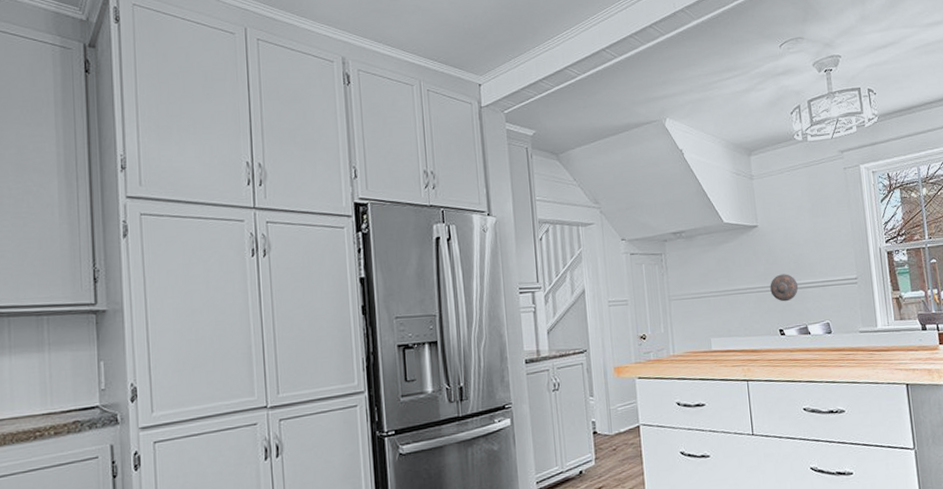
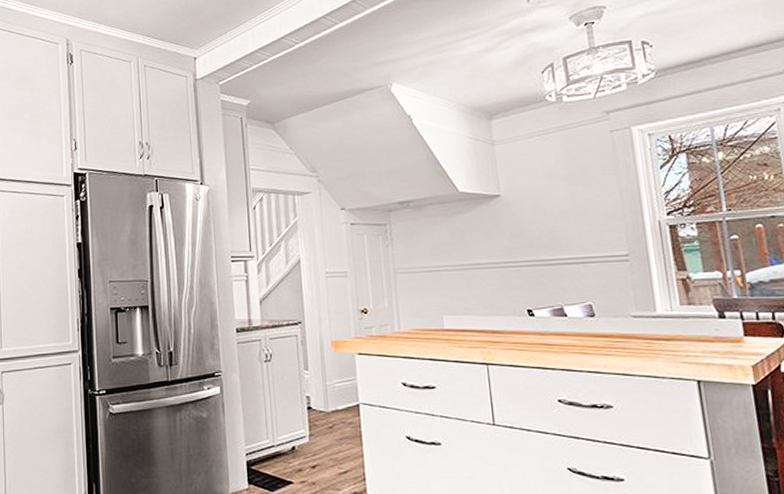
decorative plate: present [770,274,799,302] -> none [515,248,552,279]

